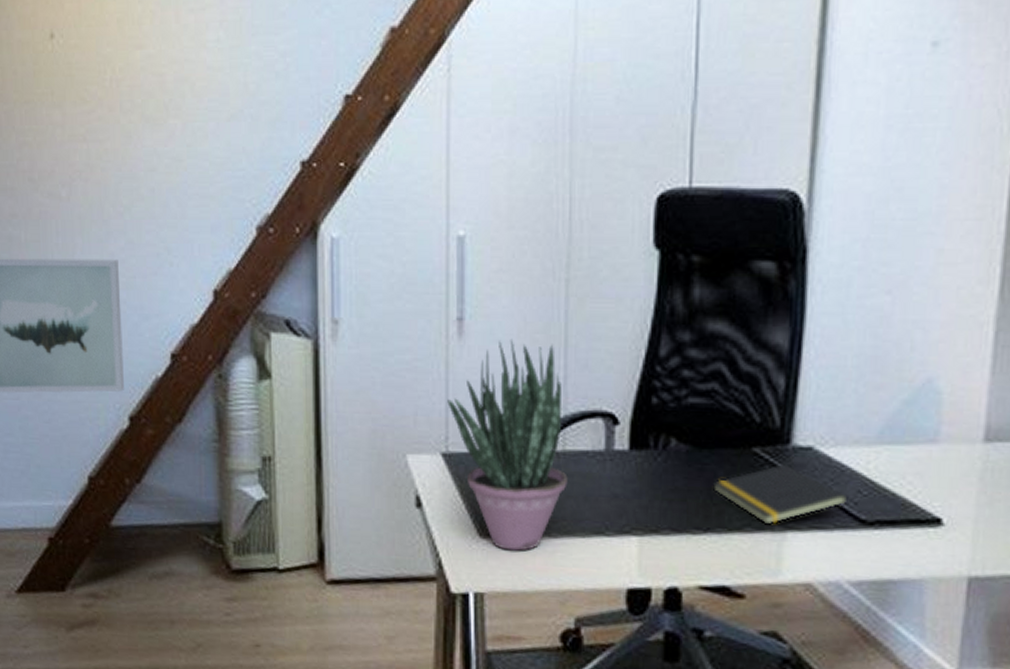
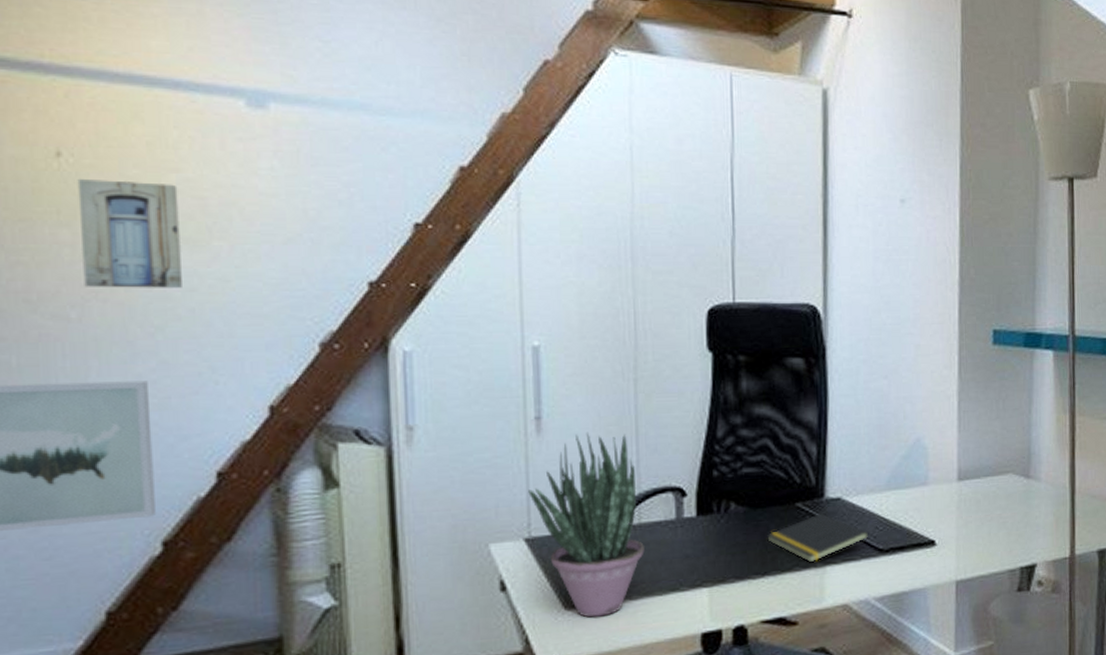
wall art: none [66,59,145,168] -> present [77,179,182,288]

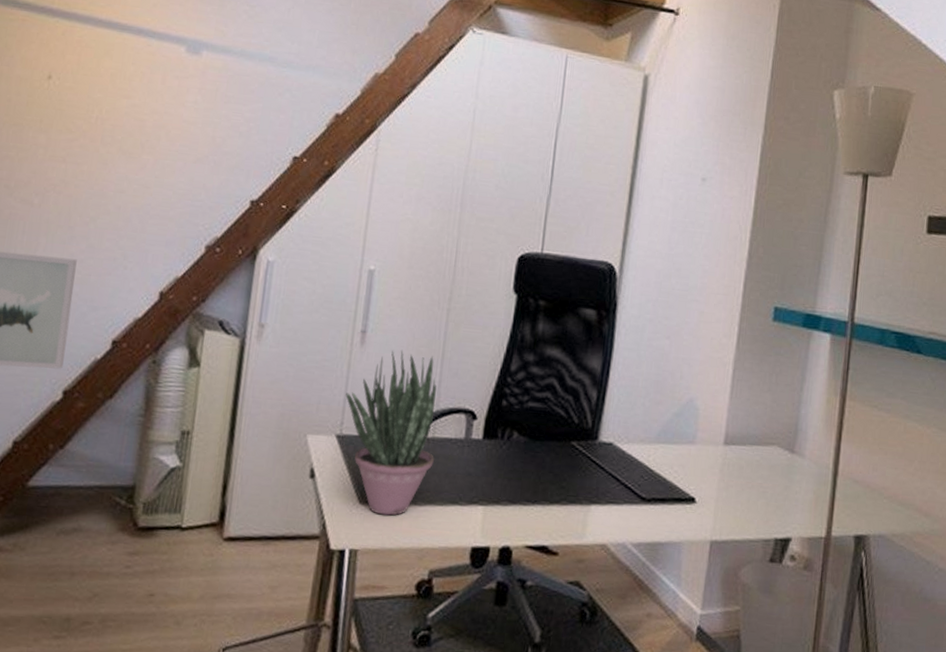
wall art: present [77,179,182,288] -> none [47,97,126,189]
notepad: present [766,512,869,563] -> none [541,453,634,500]

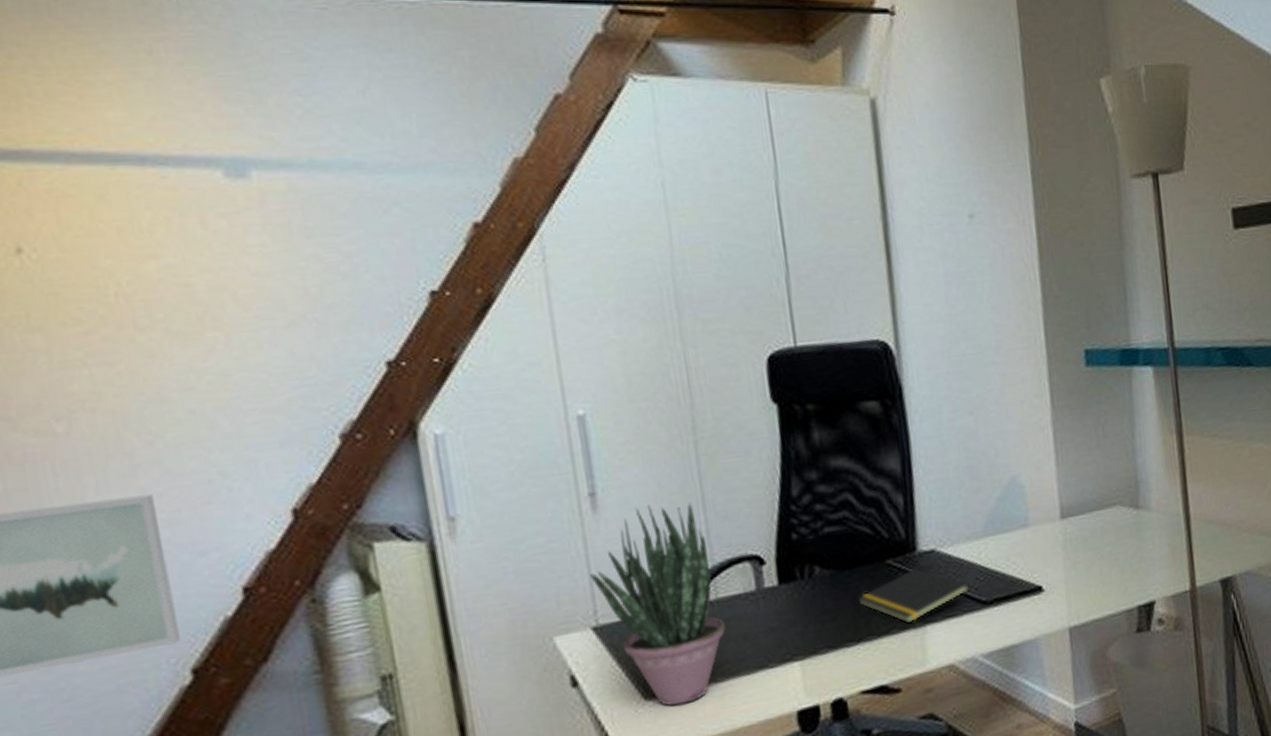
notepad: none [541,453,634,500] -> present [857,567,970,624]

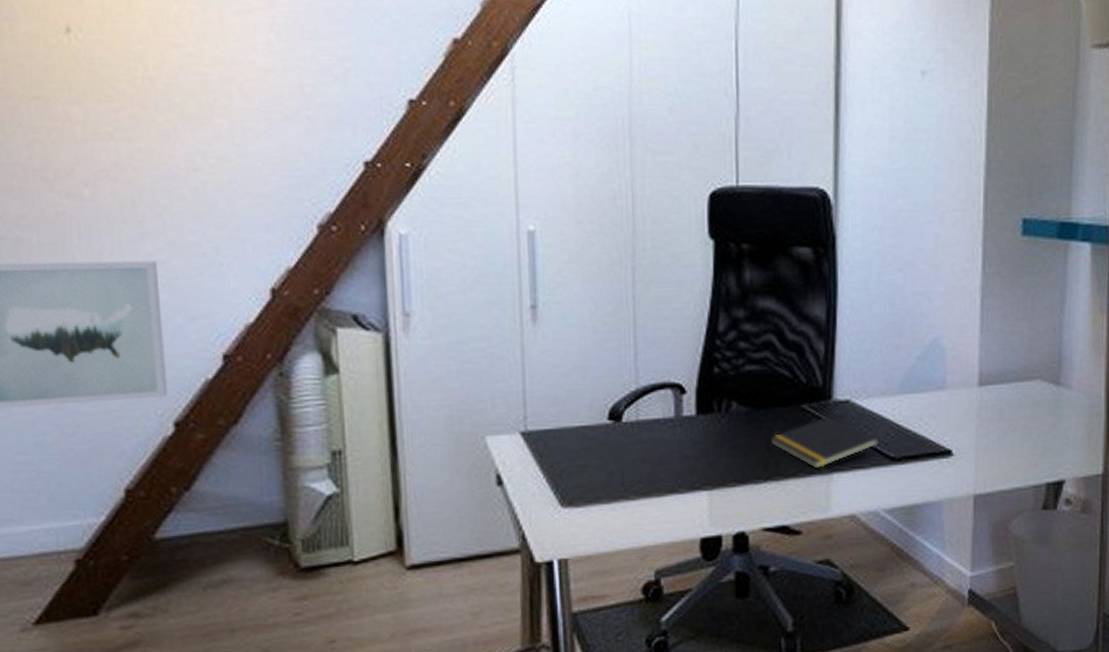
potted plant: present [590,502,726,706] -> none [524,322,642,516]

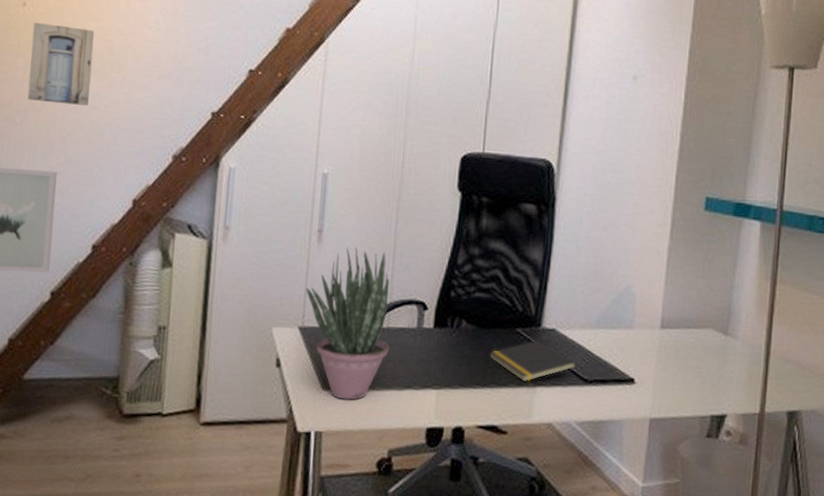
wall art: none [86,56,186,167] -> present [27,23,95,106]
potted plant: none [524,322,642,516] -> present [306,246,389,400]

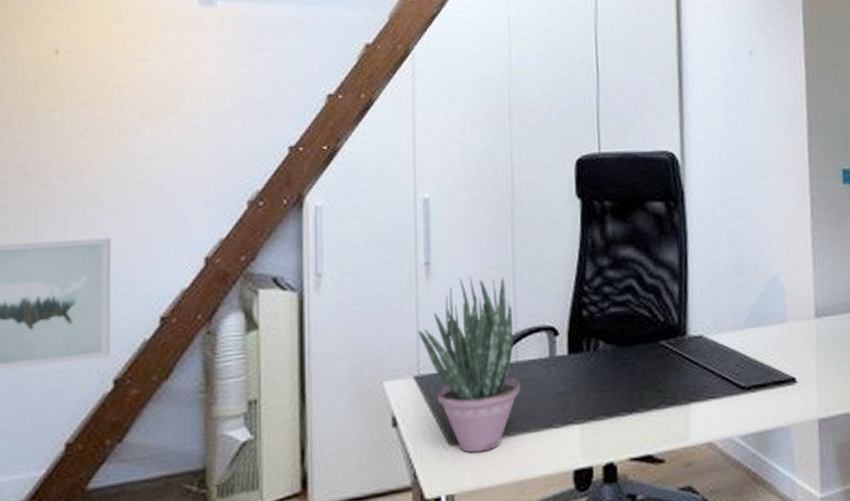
wall art: present [27,23,95,106] -> none [68,71,144,160]
notepad: present [488,339,577,382] -> none [632,350,731,400]

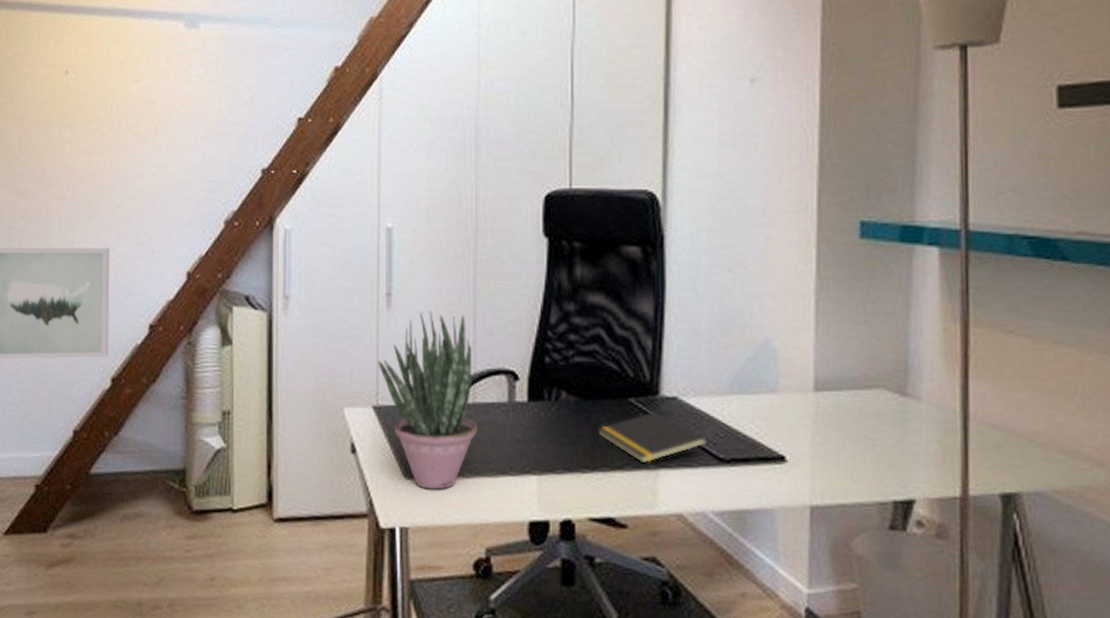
notepad: none [632,350,731,400] -> present [596,411,708,464]

